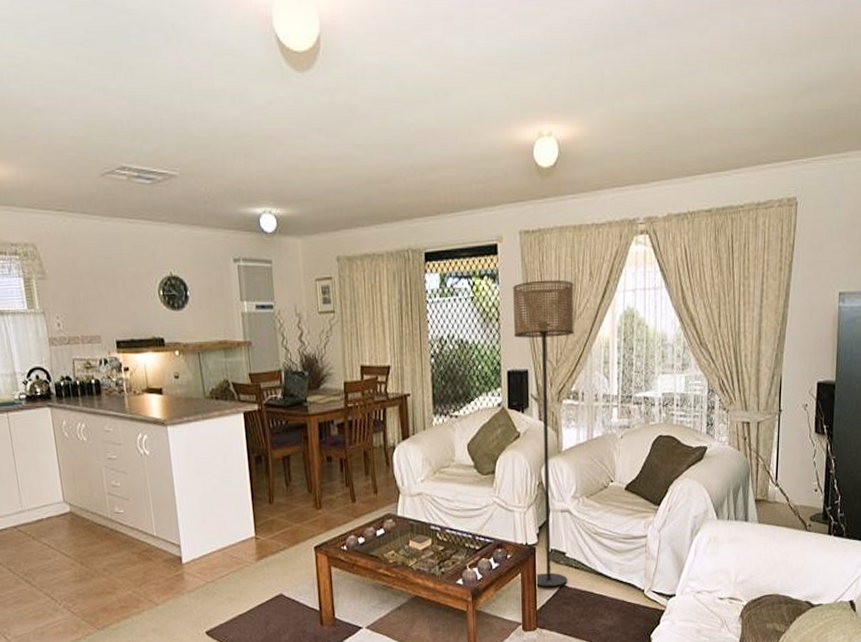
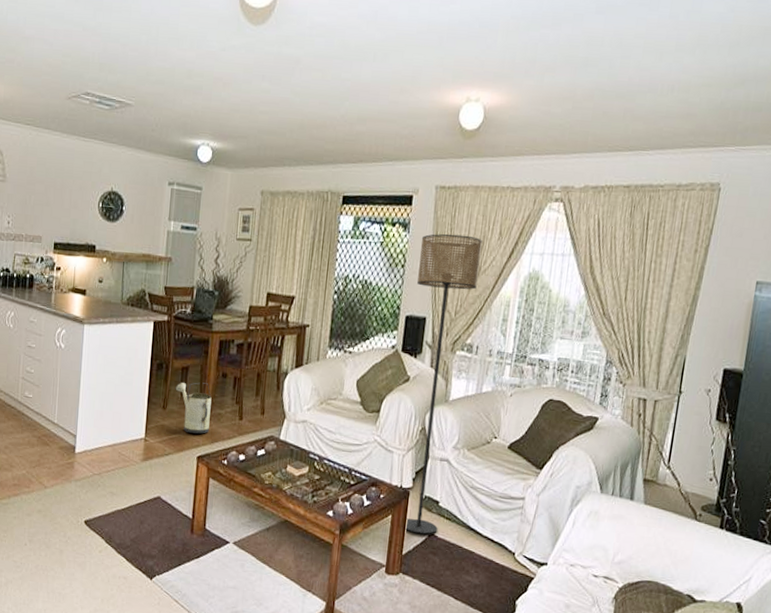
watering can: none [279,469,322,524] -> present [175,382,212,434]

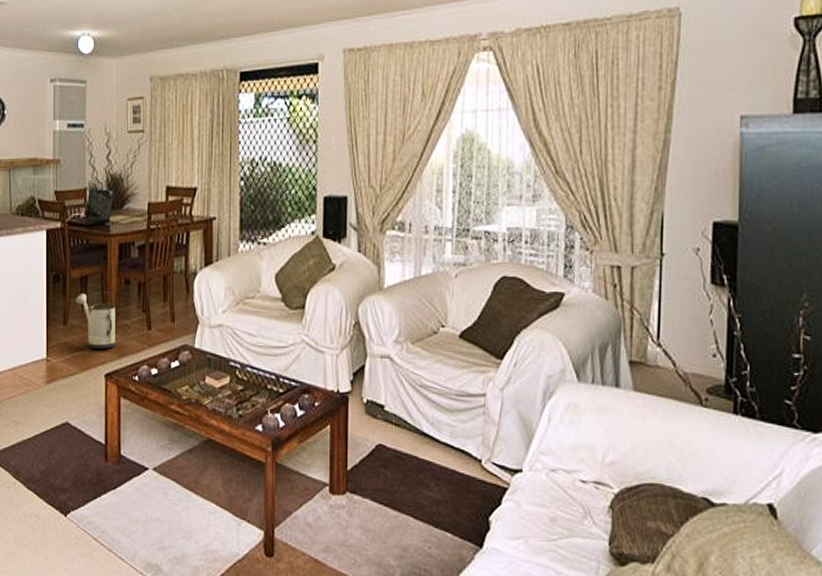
floor lamp: present [404,233,482,535] -> none [332,100,403,445]

